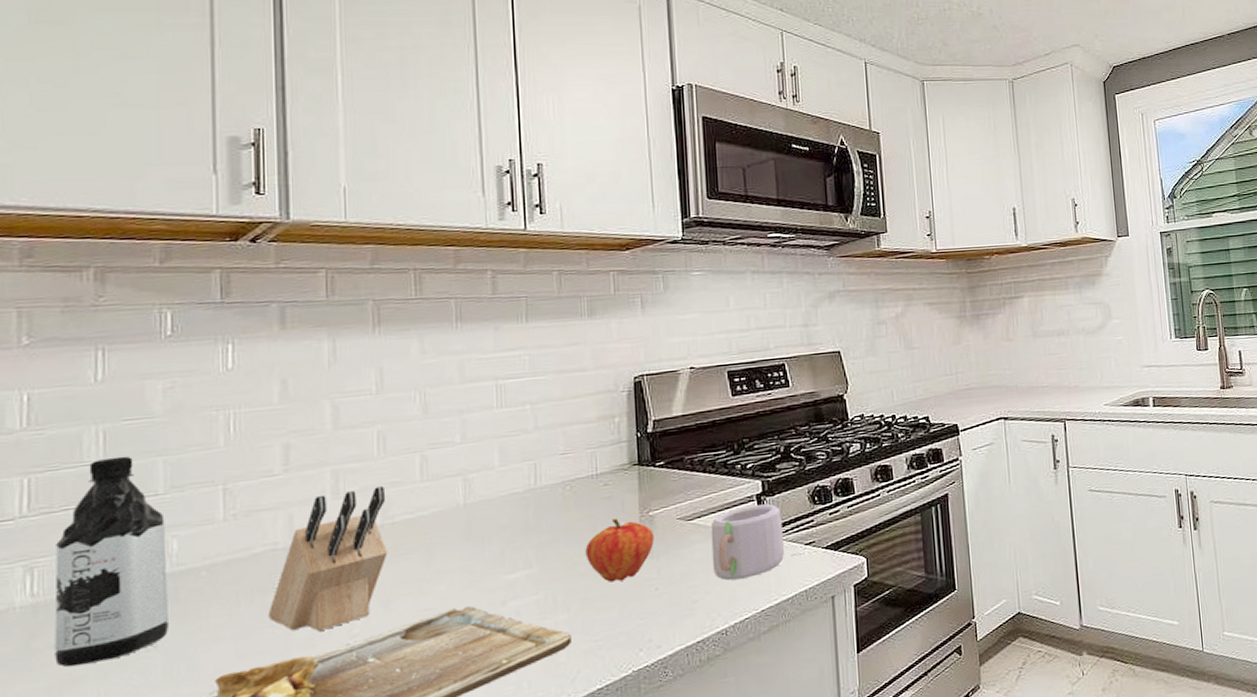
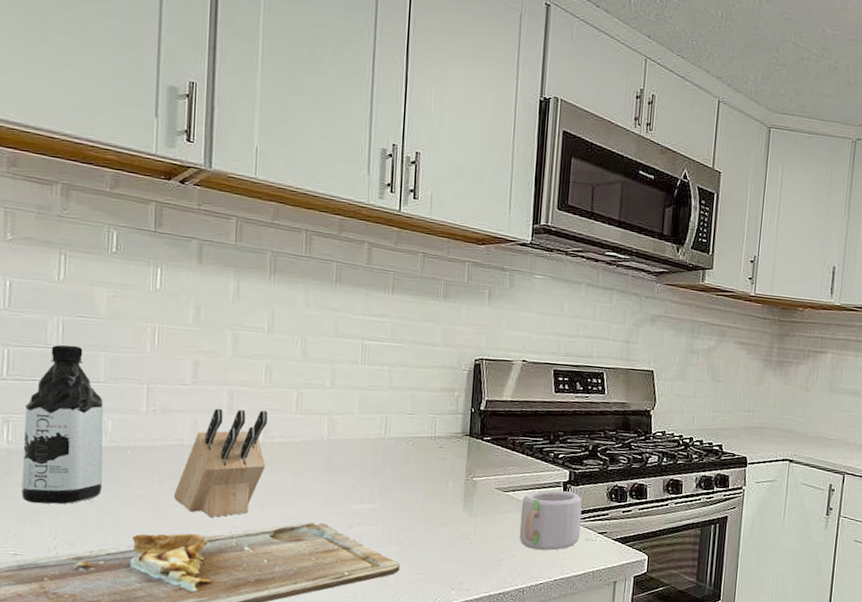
fruit: present [585,518,654,583] -> none [418,477,475,530]

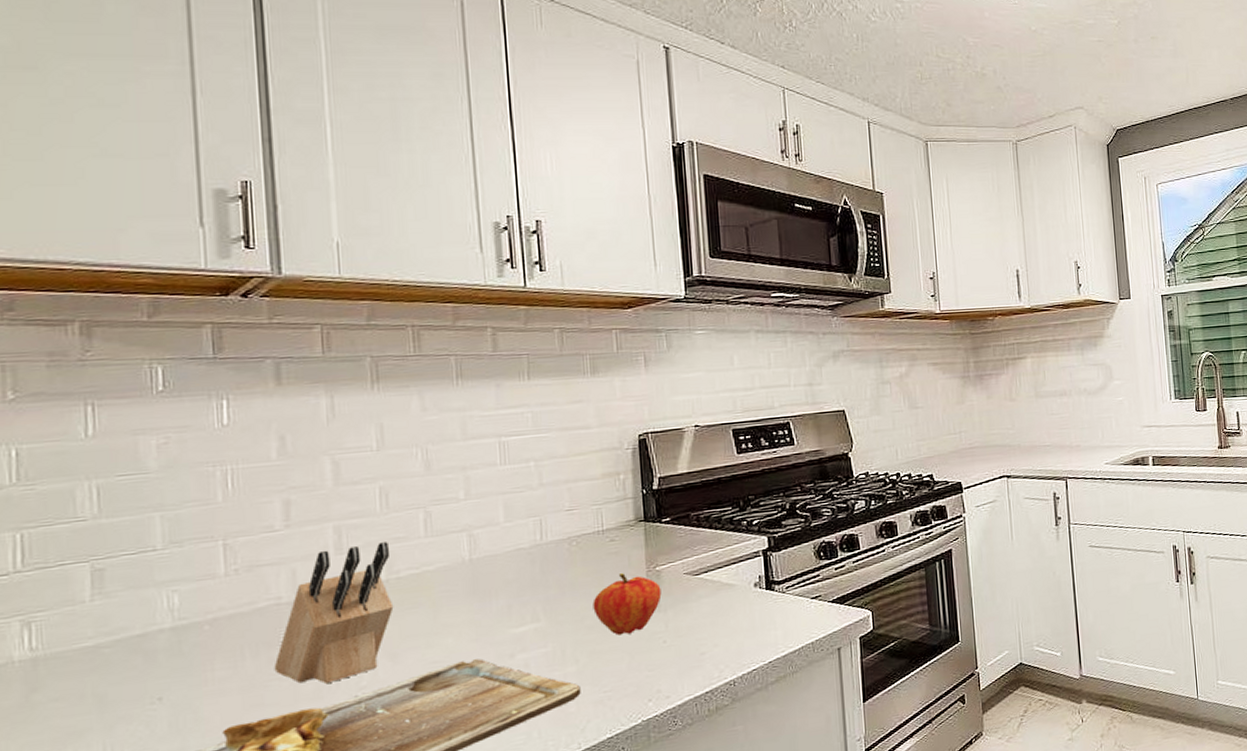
water bottle: present [22,344,103,505] -> none [53,511,173,720]
fruit: none [418,477,475,530] -> present [593,573,662,636]
mug: present [519,490,596,551] -> none [717,559,810,634]

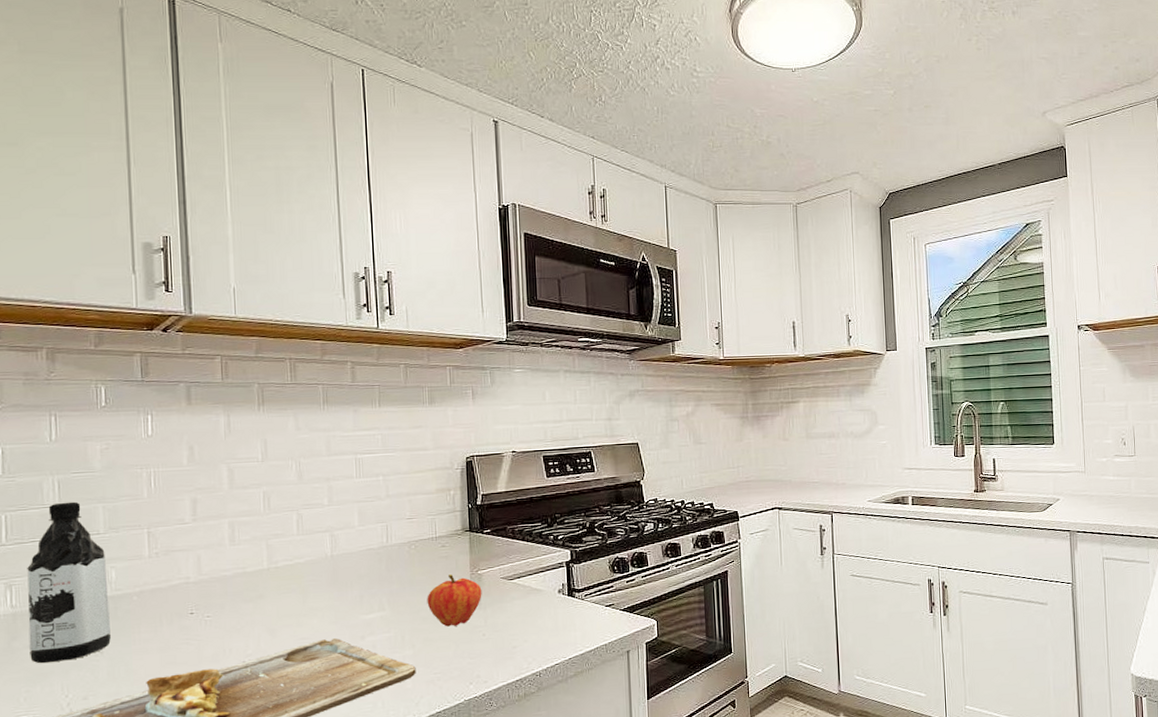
water bottle: none [53,511,173,720] -> present [27,501,111,664]
knife block: present [274,542,394,684] -> none [183,537,273,649]

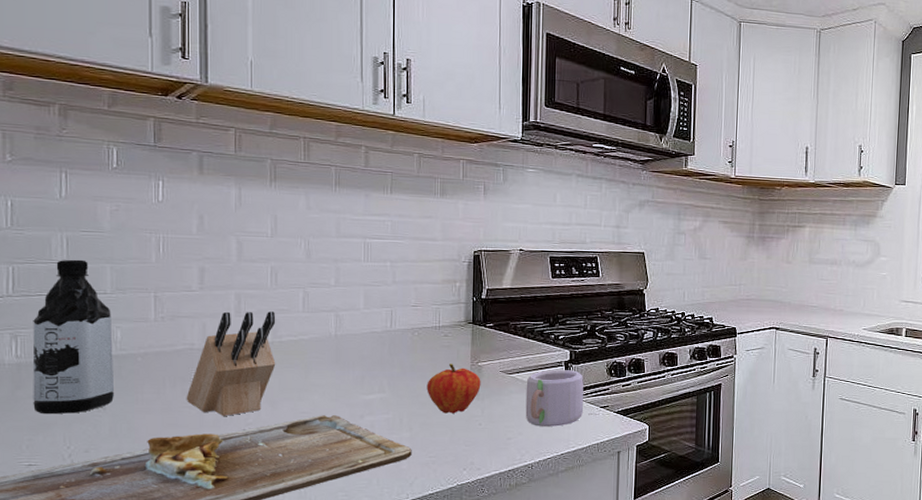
knife block: none [183,537,273,649] -> present [186,311,276,416]
mug: none [528,570,605,632] -> present [525,370,599,427]

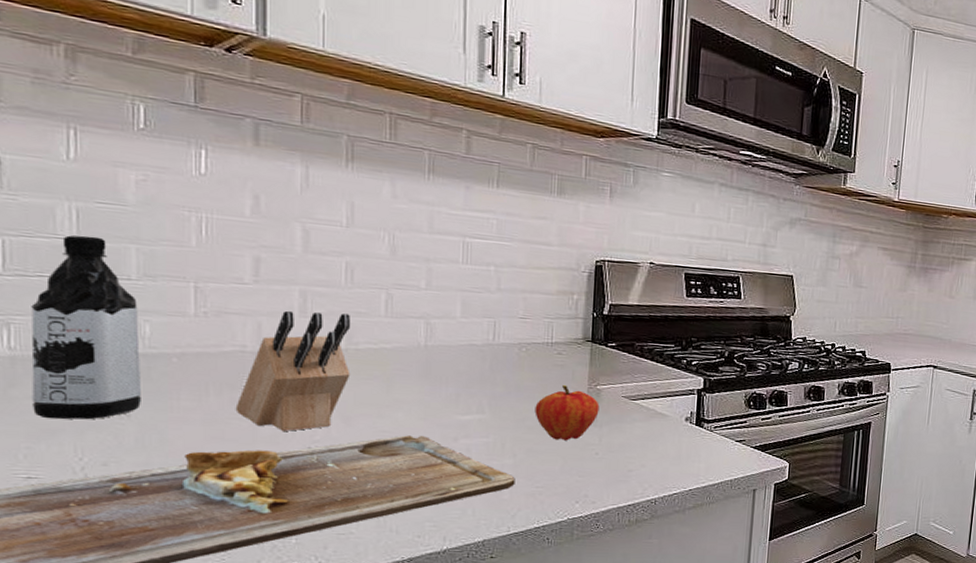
mug: present [525,370,599,427] -> none [650,398,734,460]

